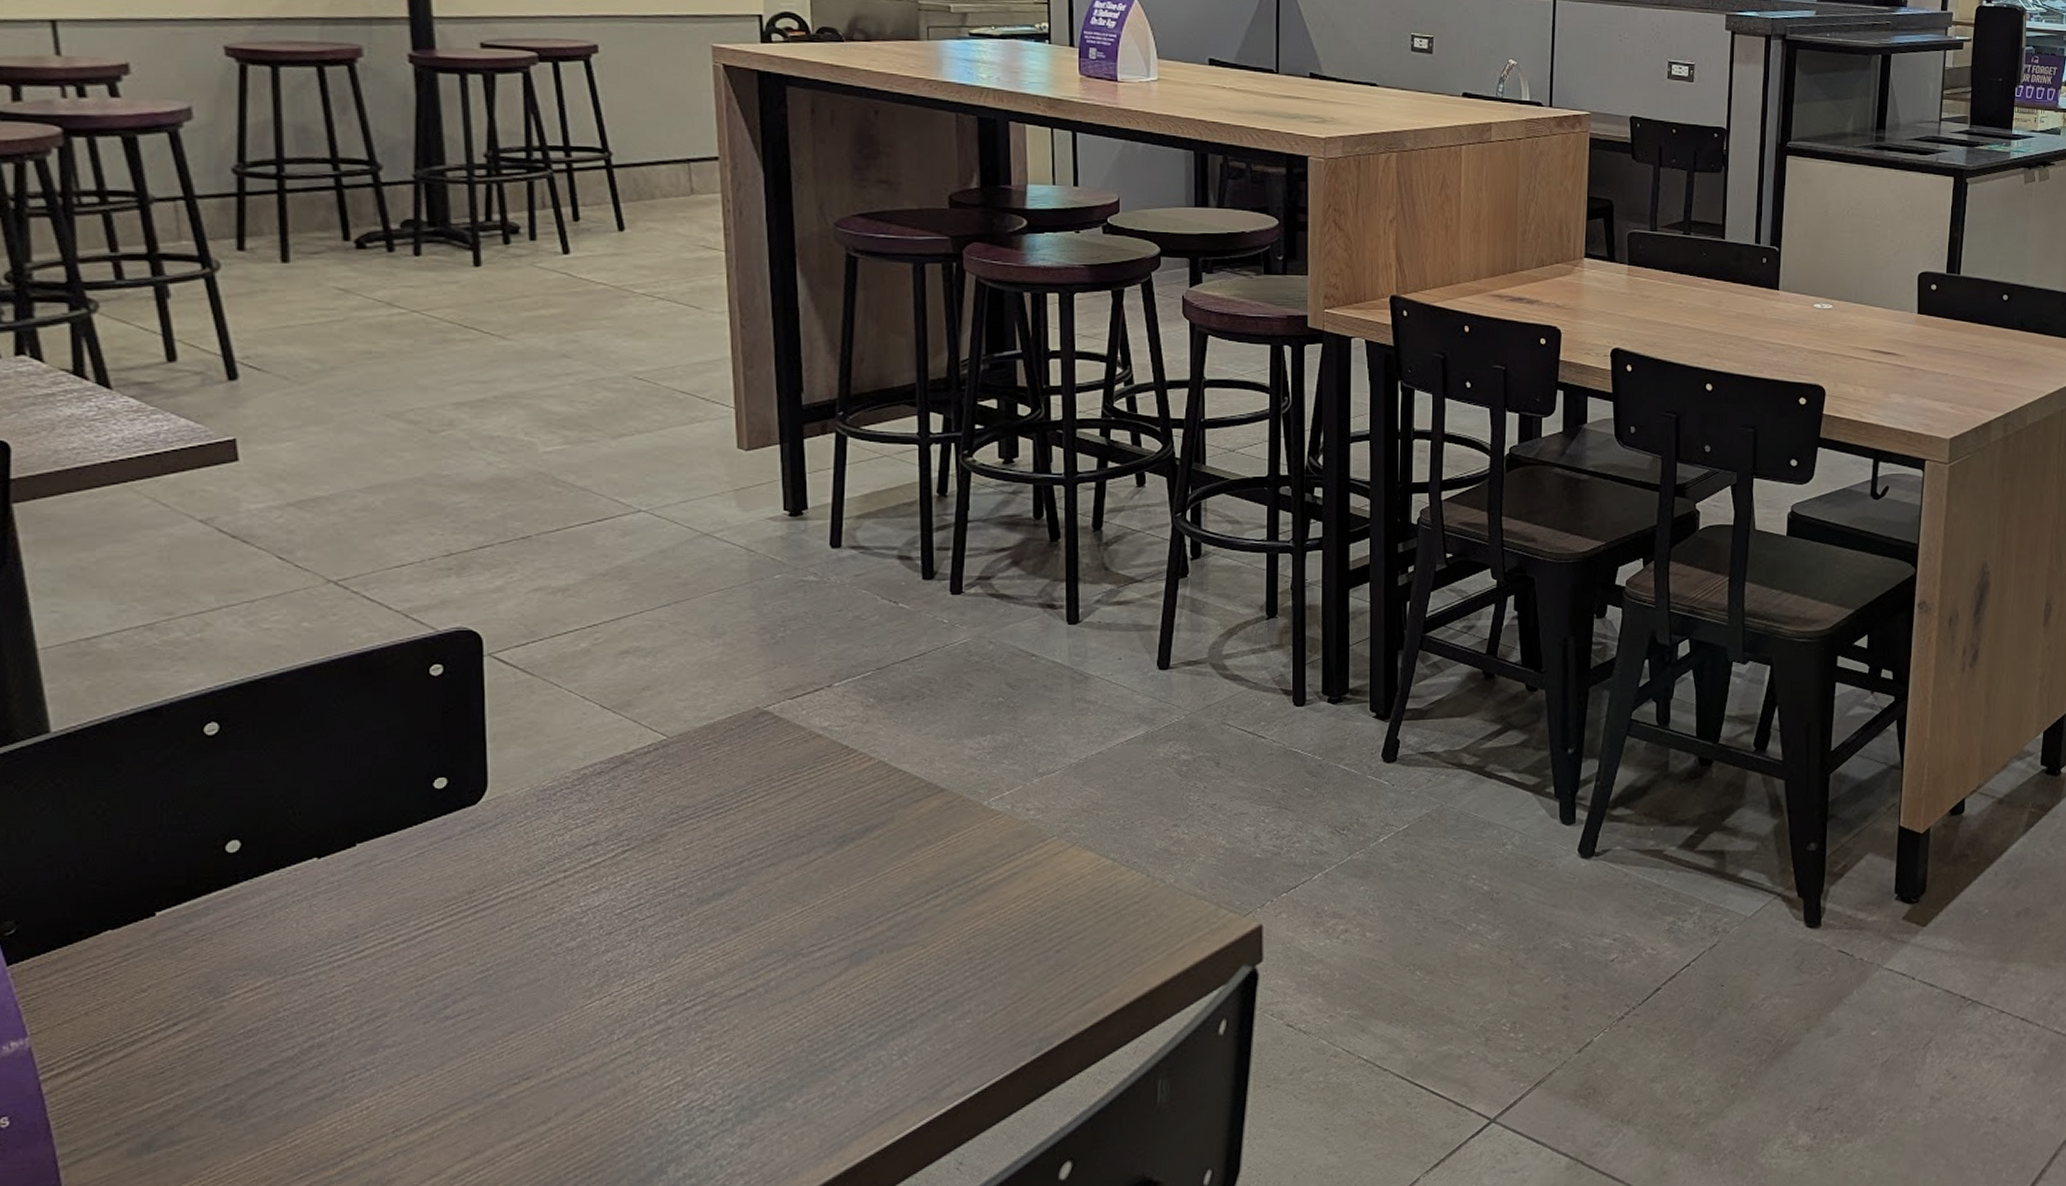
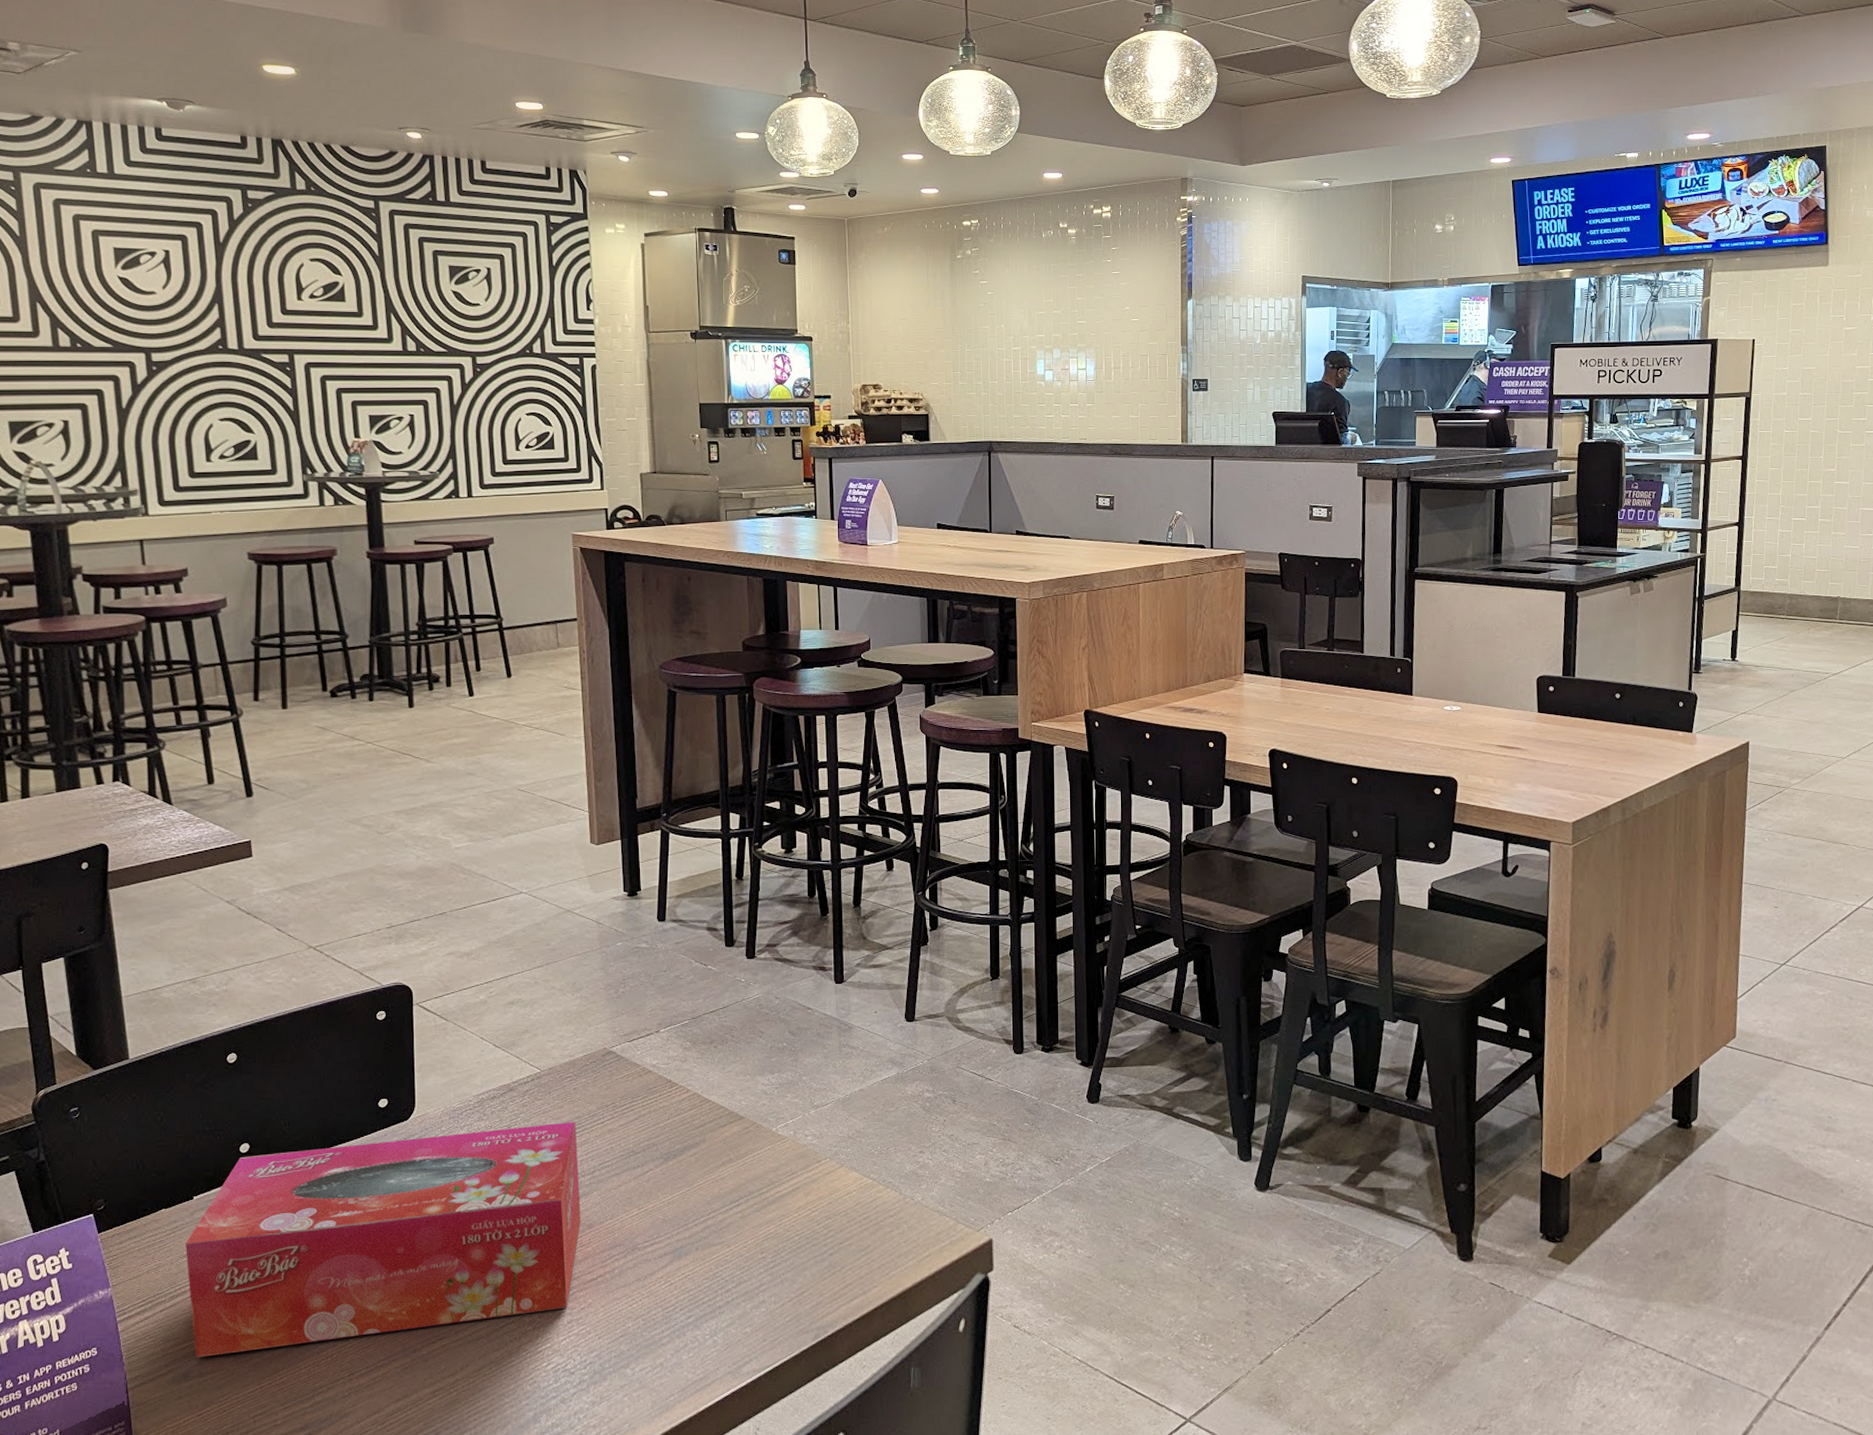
tissue box: none [145,800,724,1121] -> present [186,1122,581,1357]

